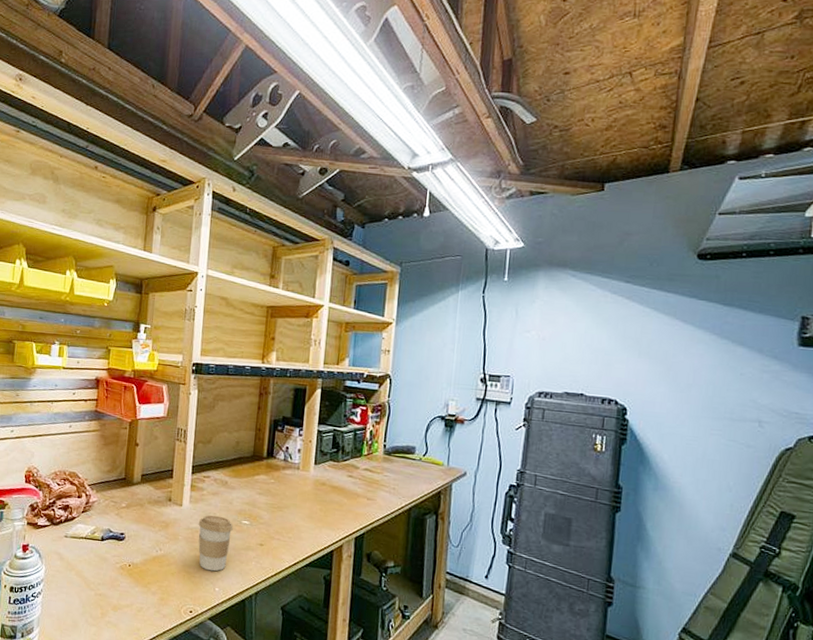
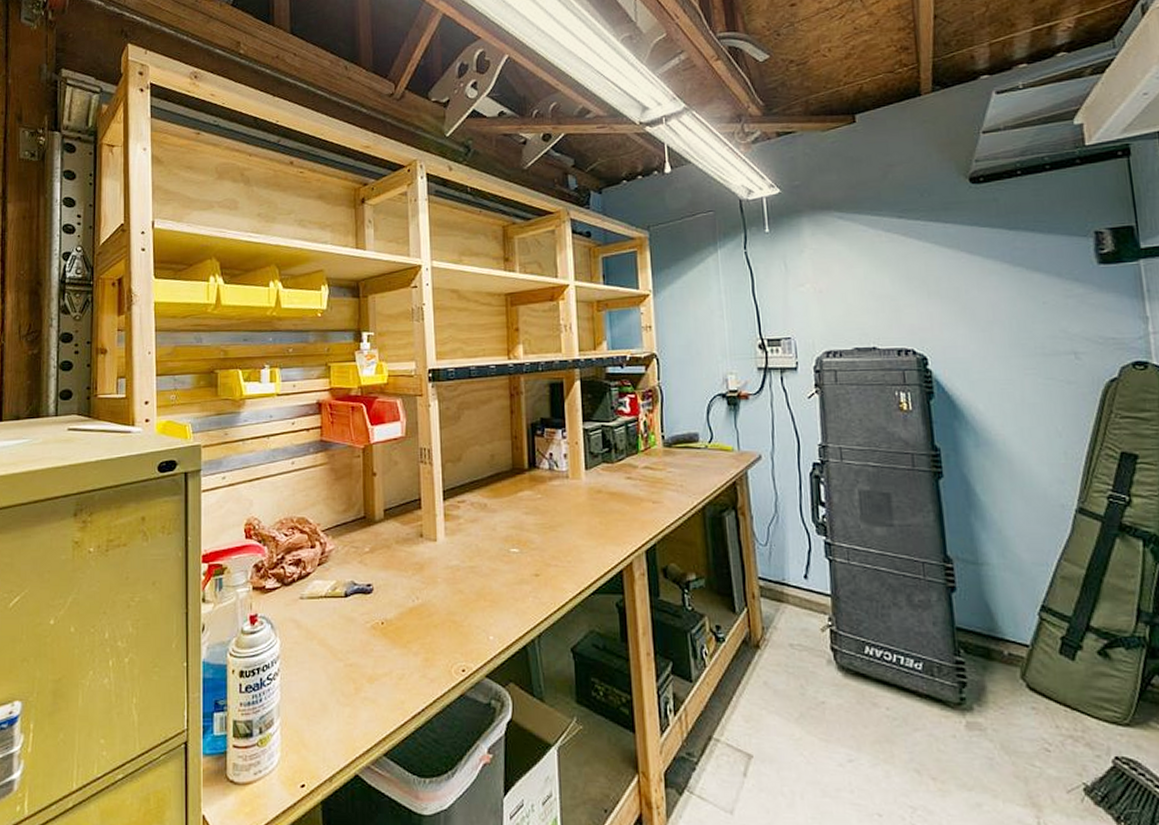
coffee cup: present [198,515,233,572] -> none [458,547,501,616]

